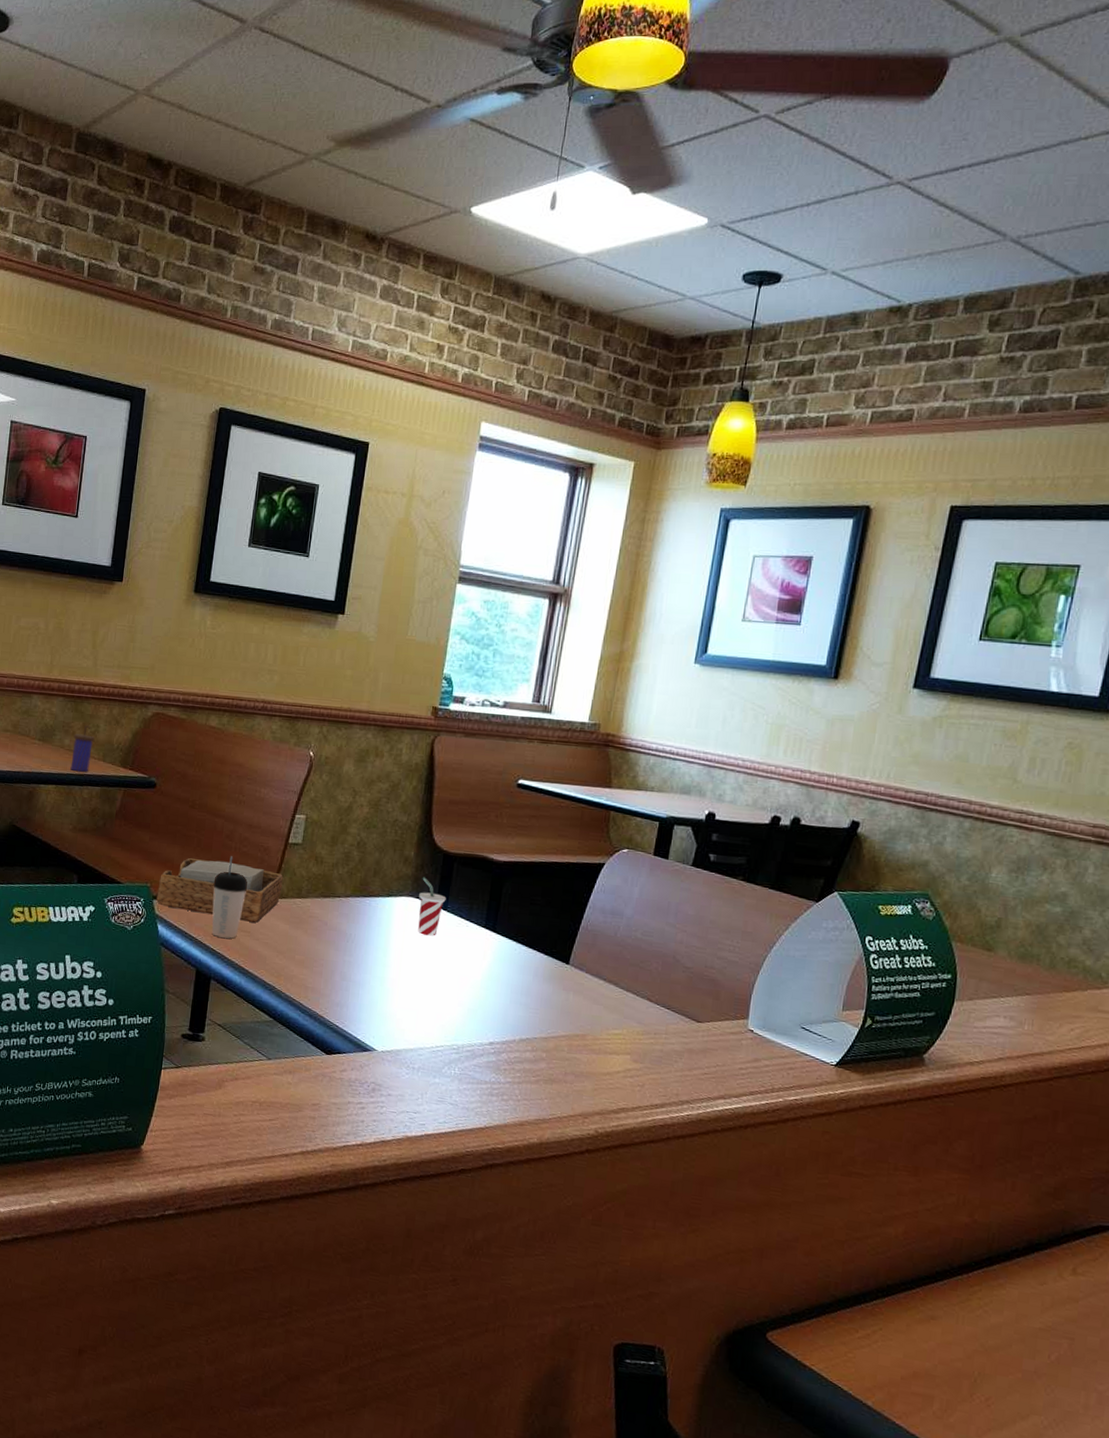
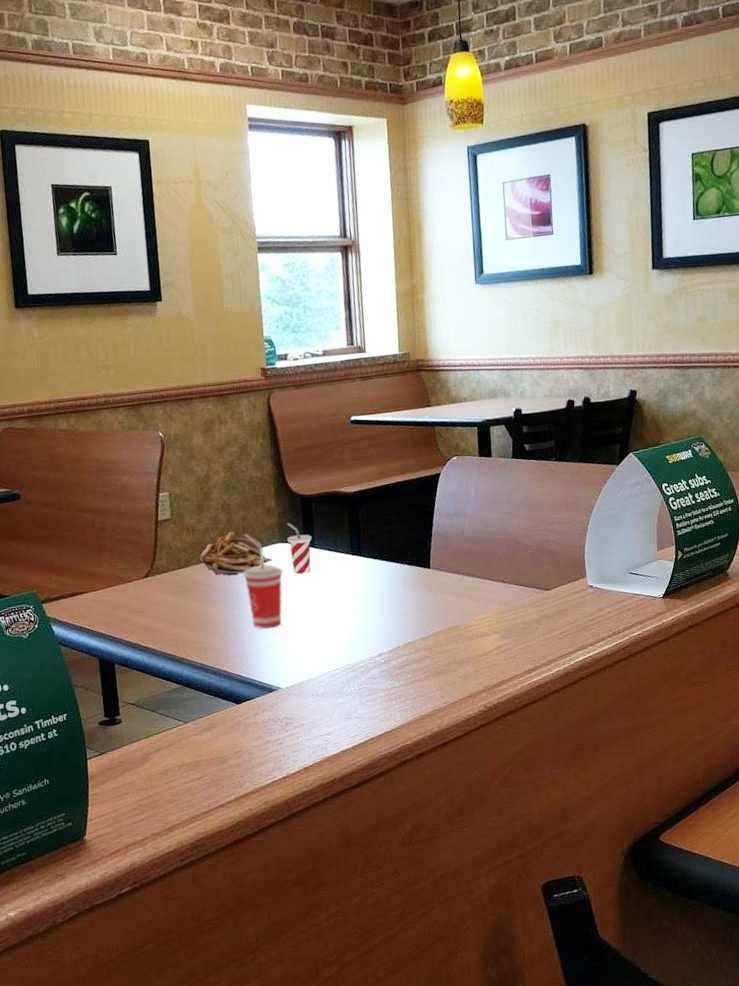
napkin holder: present [156,857,283,923] -> none [44,550,162,608]
beverage cup: present [212,856,248,939] -> none [96,545,130,623]
french fries: none [322,872,399,919] -> present [200,531,273,575]
beverage cup: none [362,879,407,984] -> present [243,534,283,629]

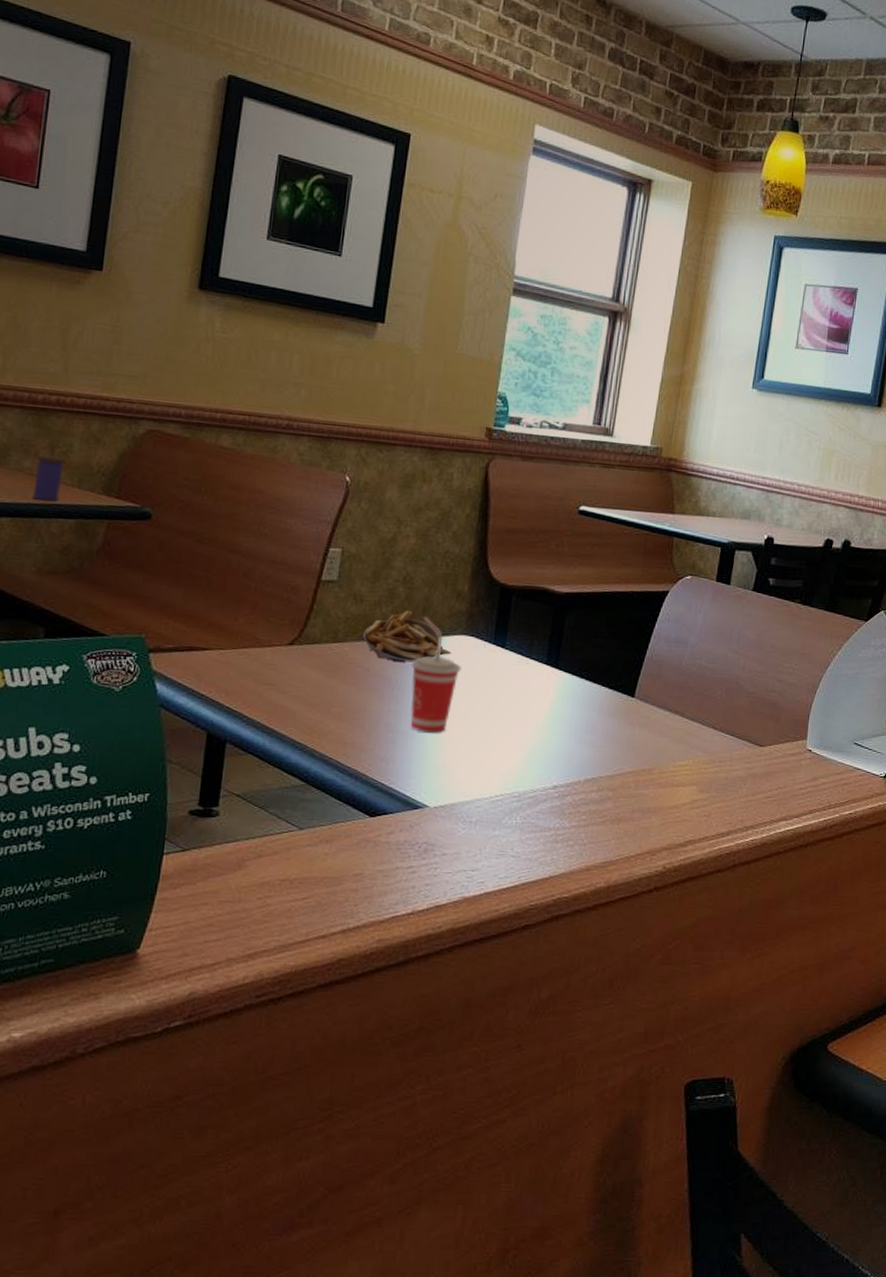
beverage cup: present [286,522,312,575] -> none [473,613,504,677]

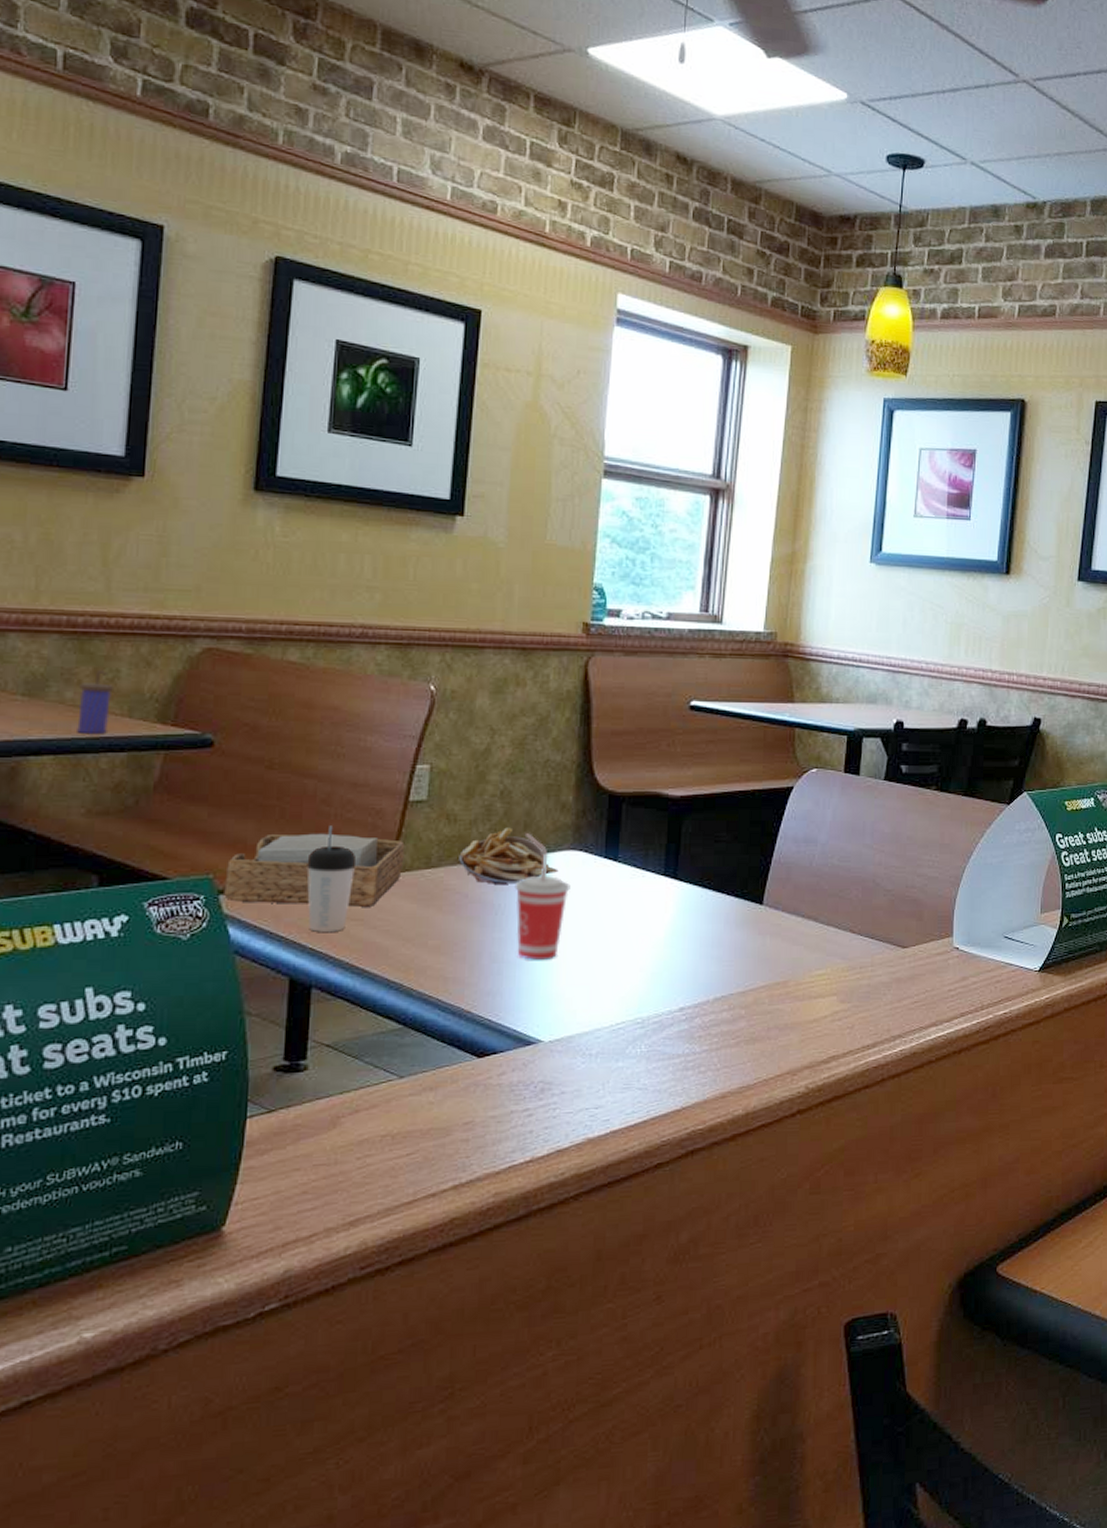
napkin holder: none [153,601,316,673] -> present [224,833,405,907]
beverage cup: none [226,597,272,694] -> present [307,826,357,932]

